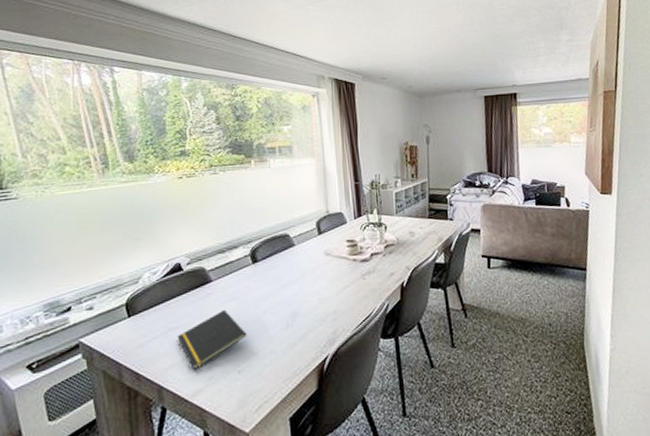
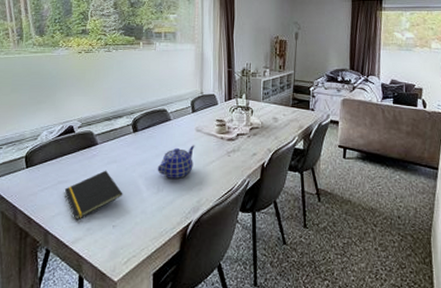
teapot: none [284,271,325,311] -> present [157,145,195,179]

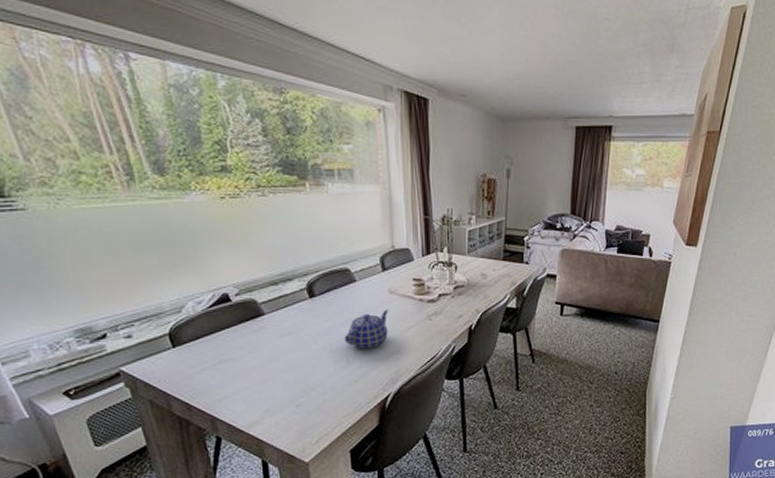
notepad: present [64,170,123,220] -> none [228,344,305,402]

